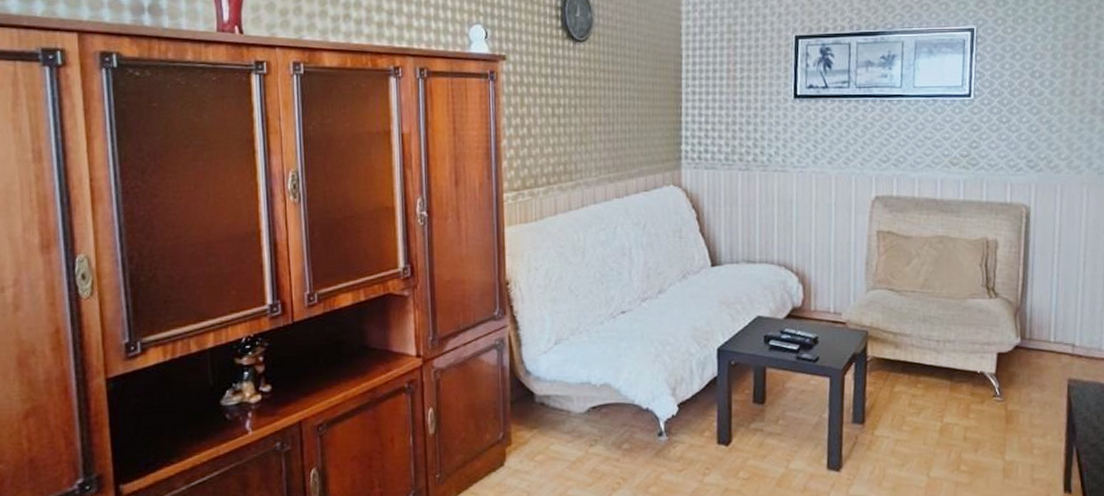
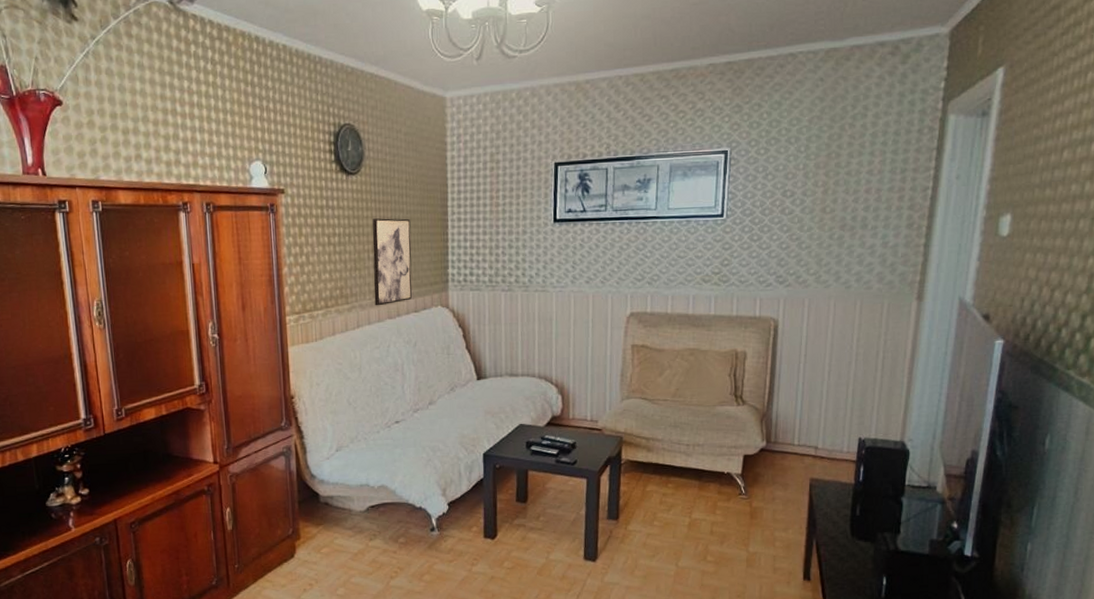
wall art: none [600,89,642,184] -> present [372,218,412,306]

